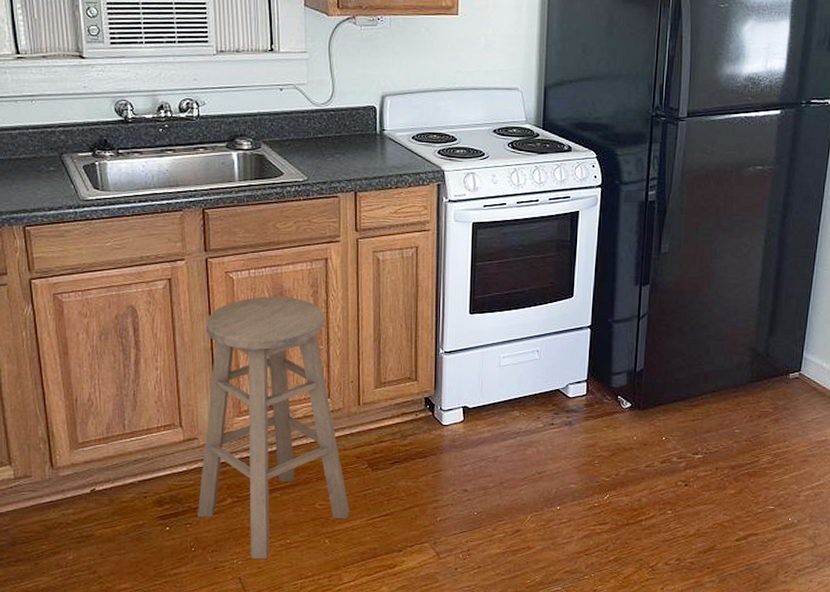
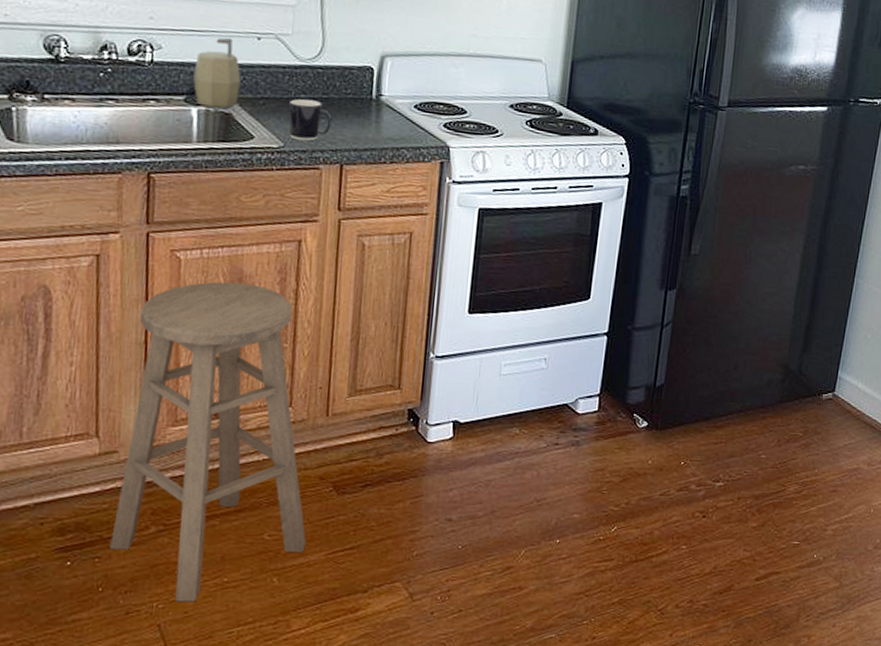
soap dispenser: none [232,90,269,151] -> present [193,37,241,109]
mug: none [310,137,345,174] -> present [288,98,332,142]

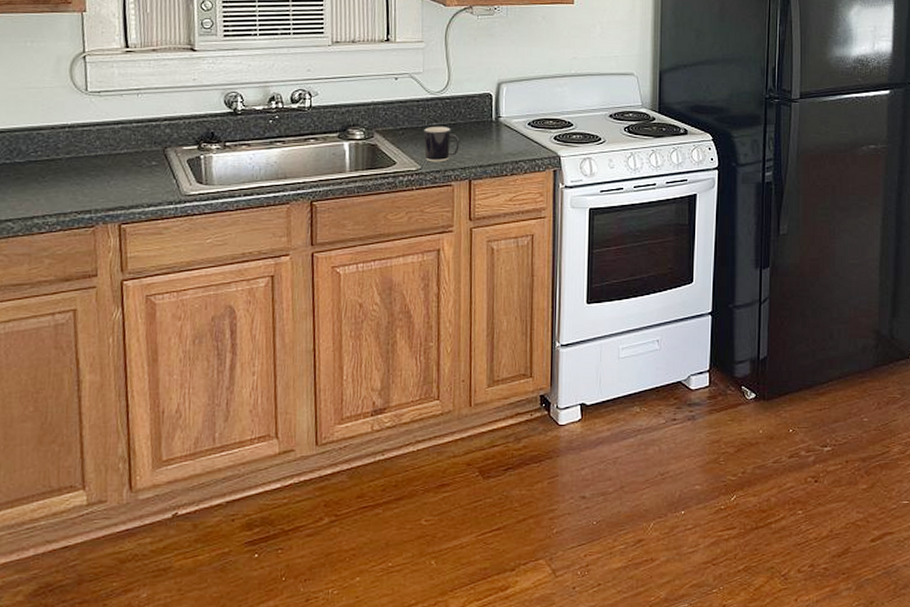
bar stool: present [110,281,306,602] -> none [291,292,458,588]
soap dispenser: present [193,37,241,109] -> none [345,80,383,140]

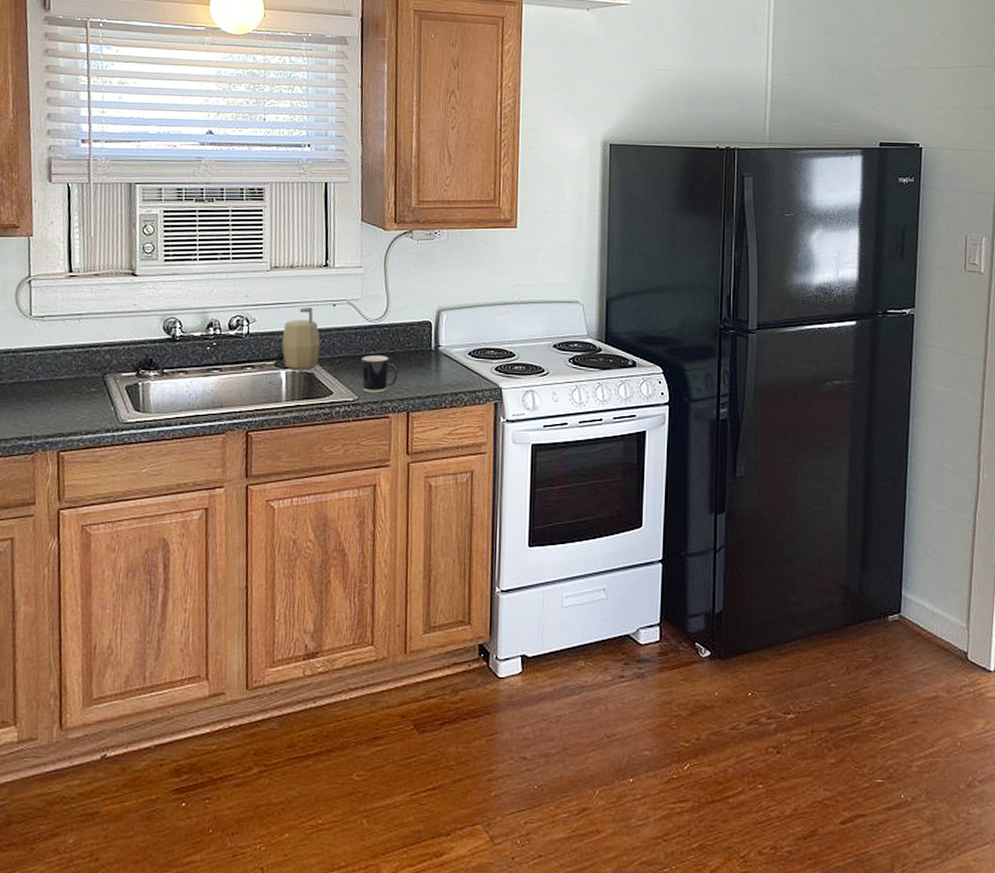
soap dispenser: none [345,80,383,140] -> present [282,306,321,369]

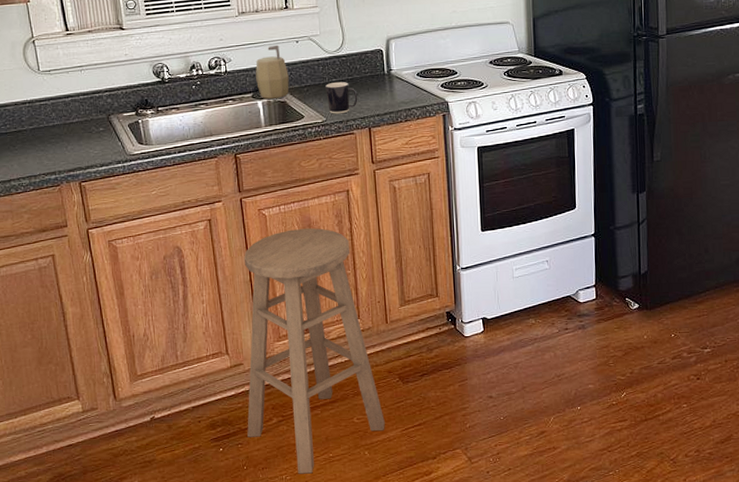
bar stool: none [219,528,391,845] -> present [244,228,385,474]

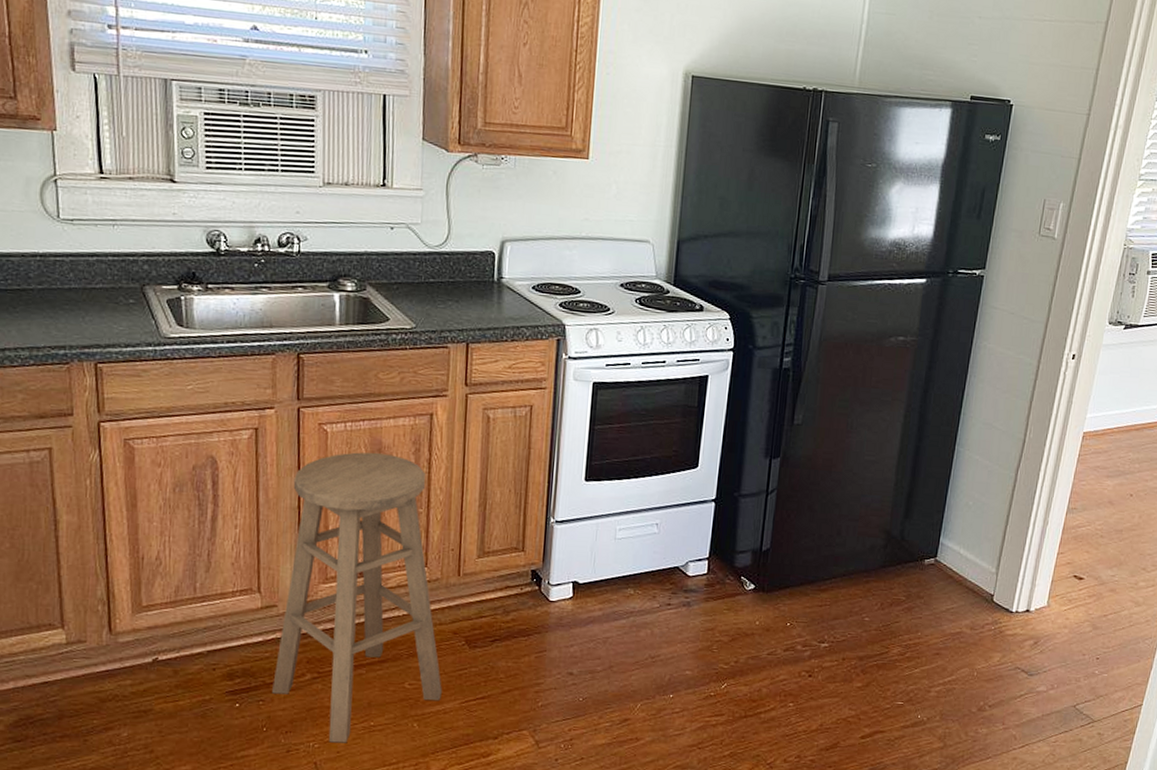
soap dispenser: present [255,44,289,99] -> none [335,228,377,293]
mug: present [325,81,358,114] -> none [419,282,458,322]

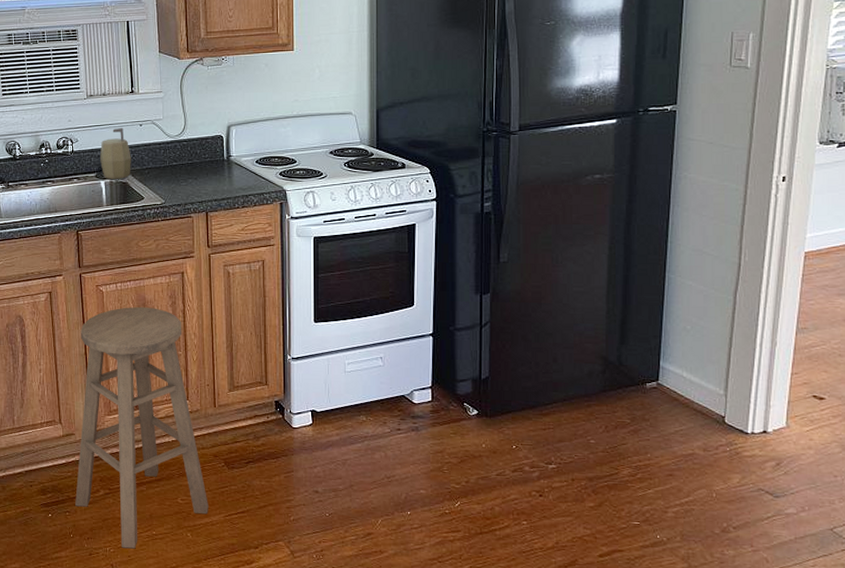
soap dispenser: none [335,228,377,293] -> present [100,127,131,179]

